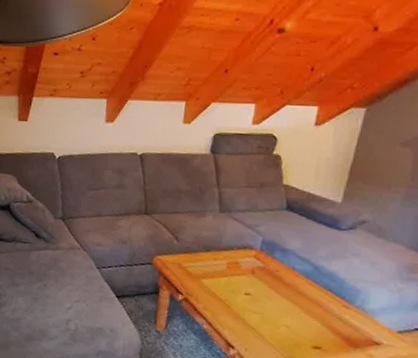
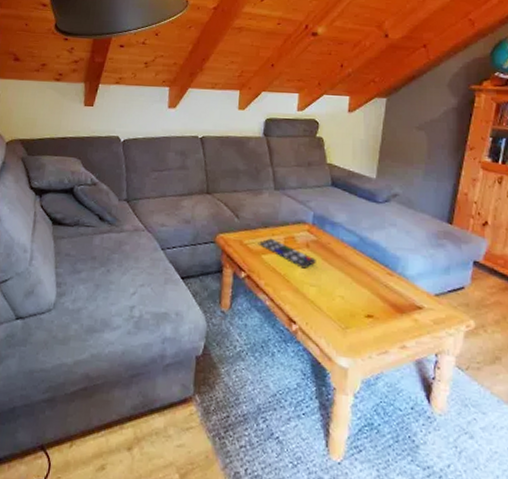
remote control: none [198,262,262,295] -> present [258,238,316,269]

